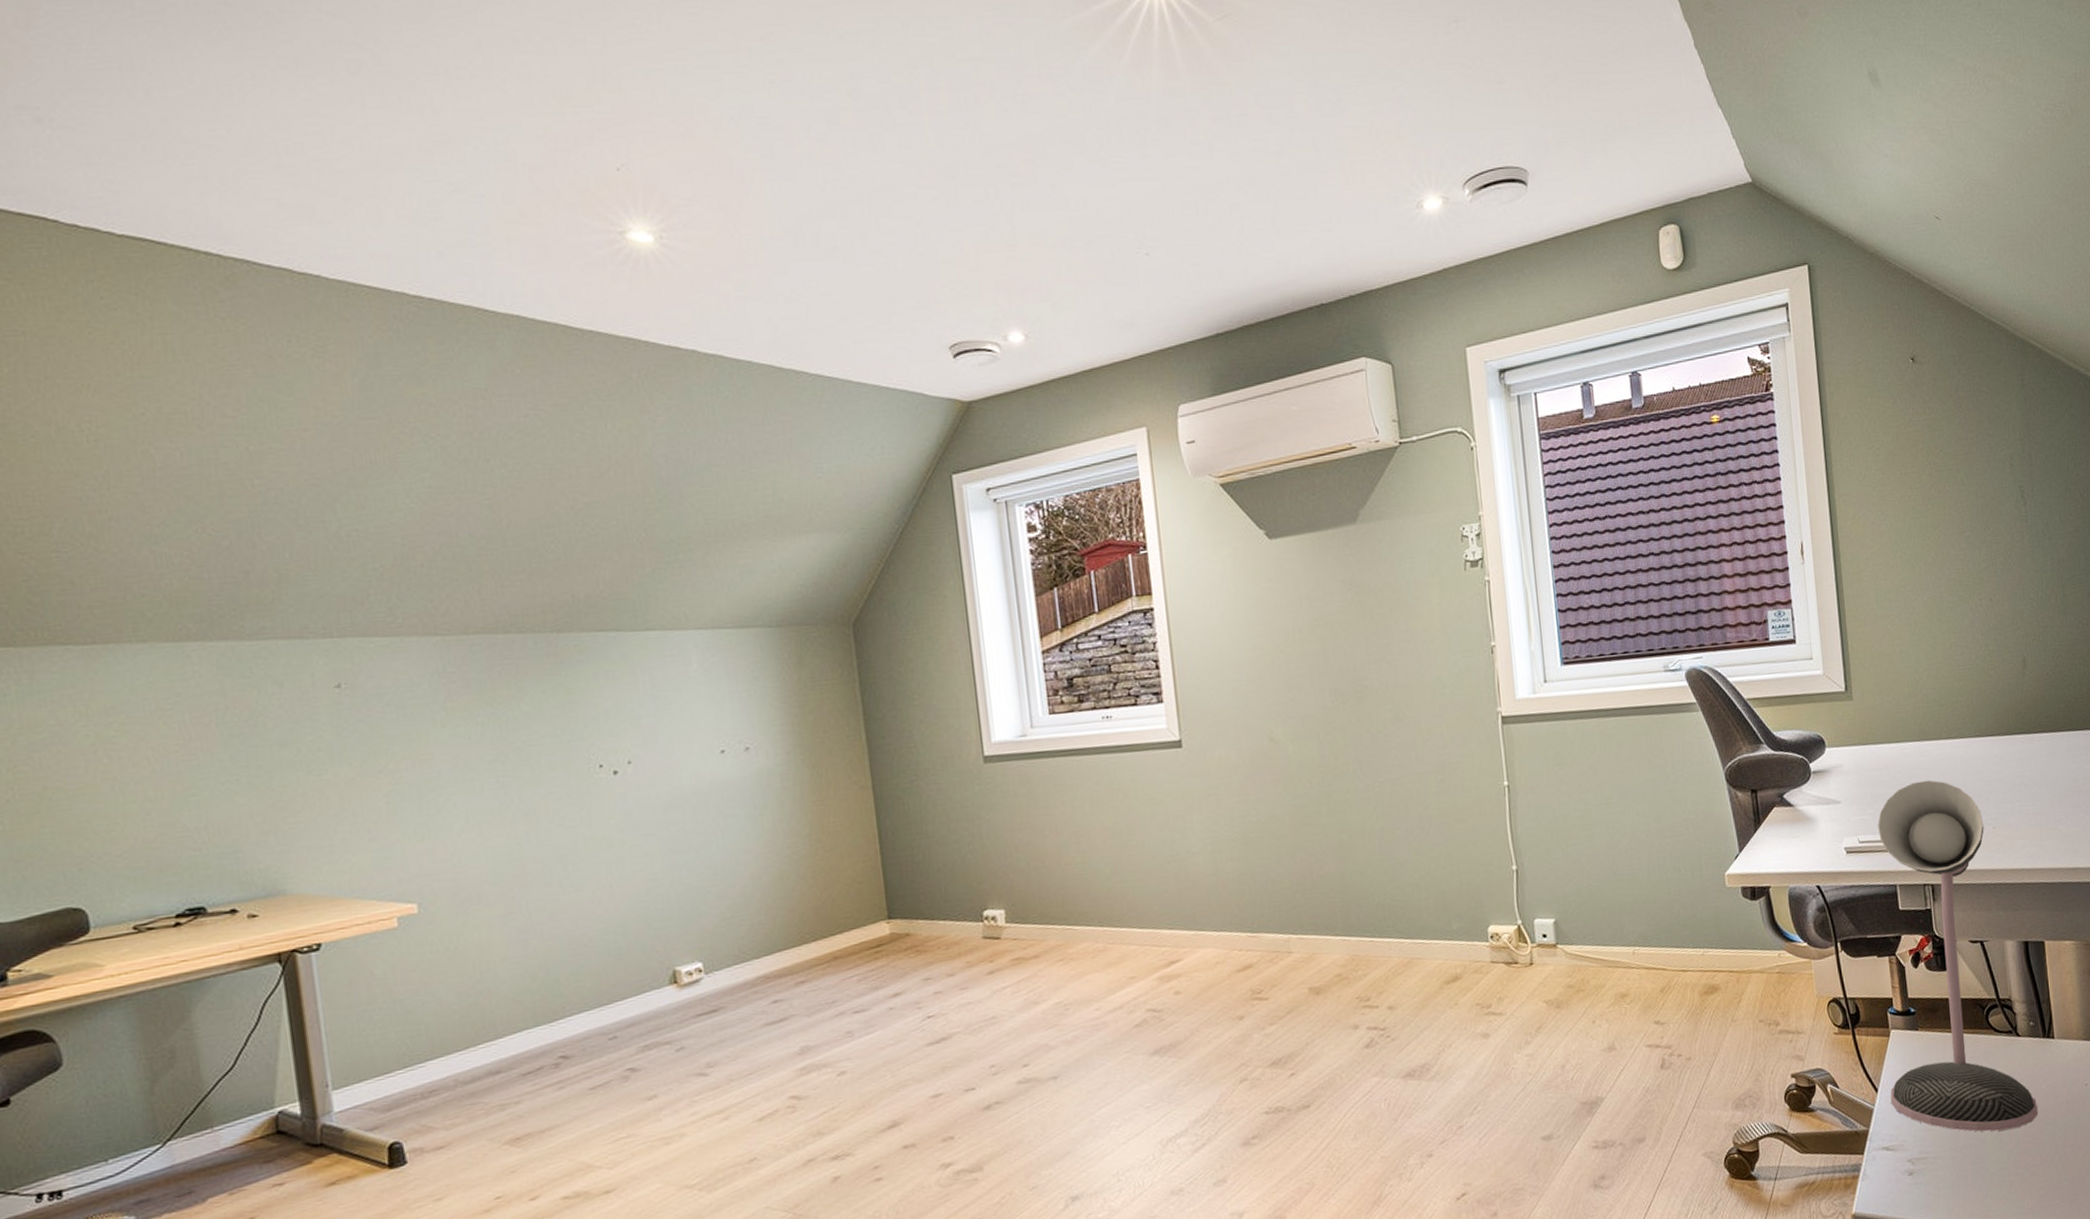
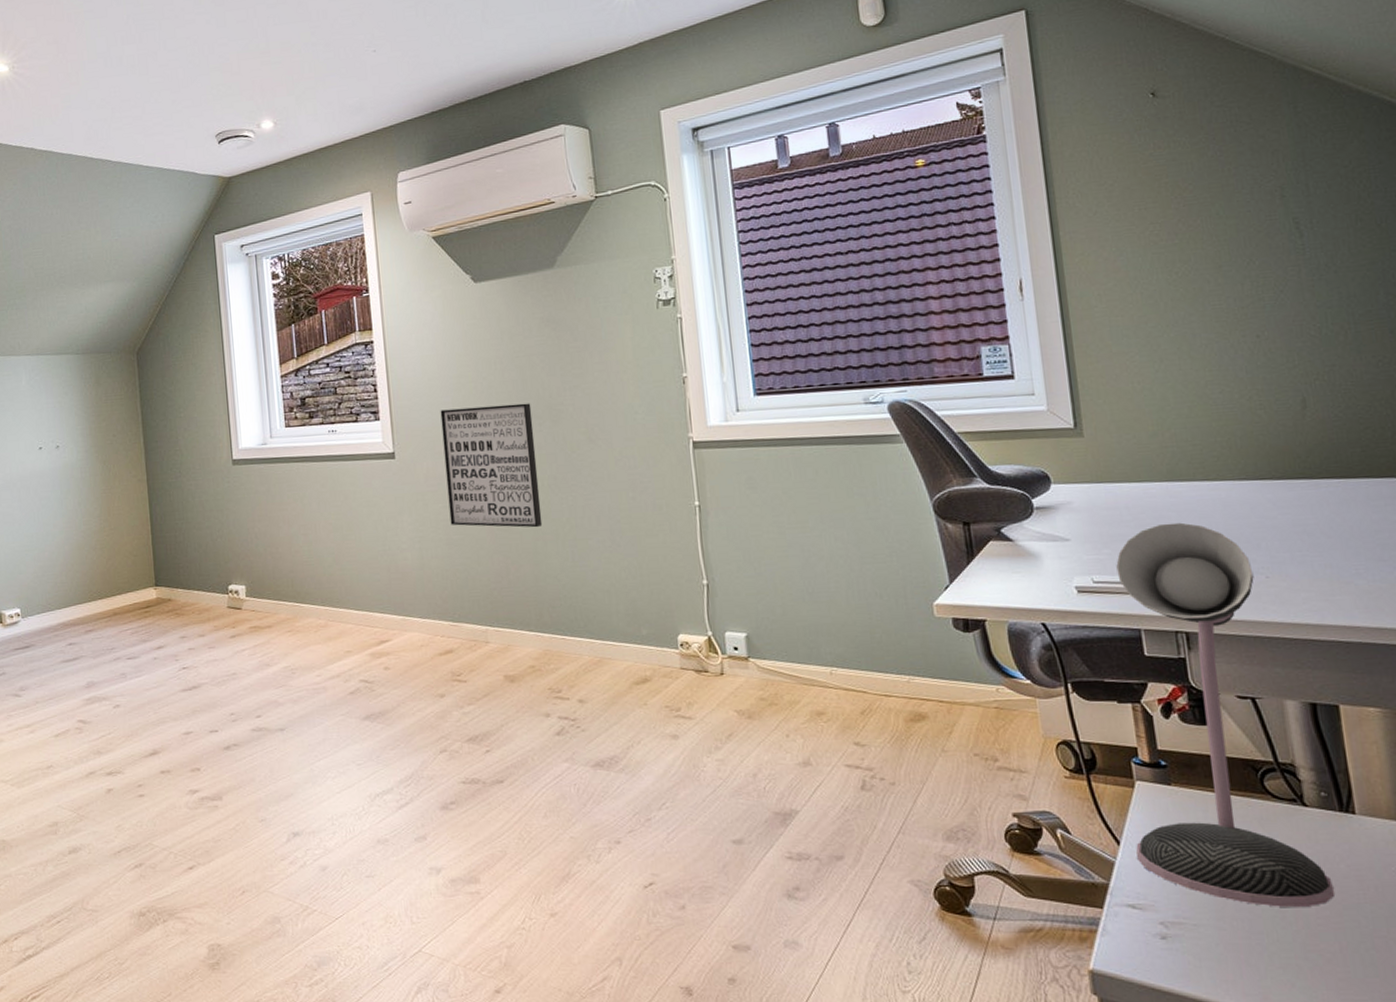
wall art: none [1233,678,1348,822] -> present [440,403,543,528]

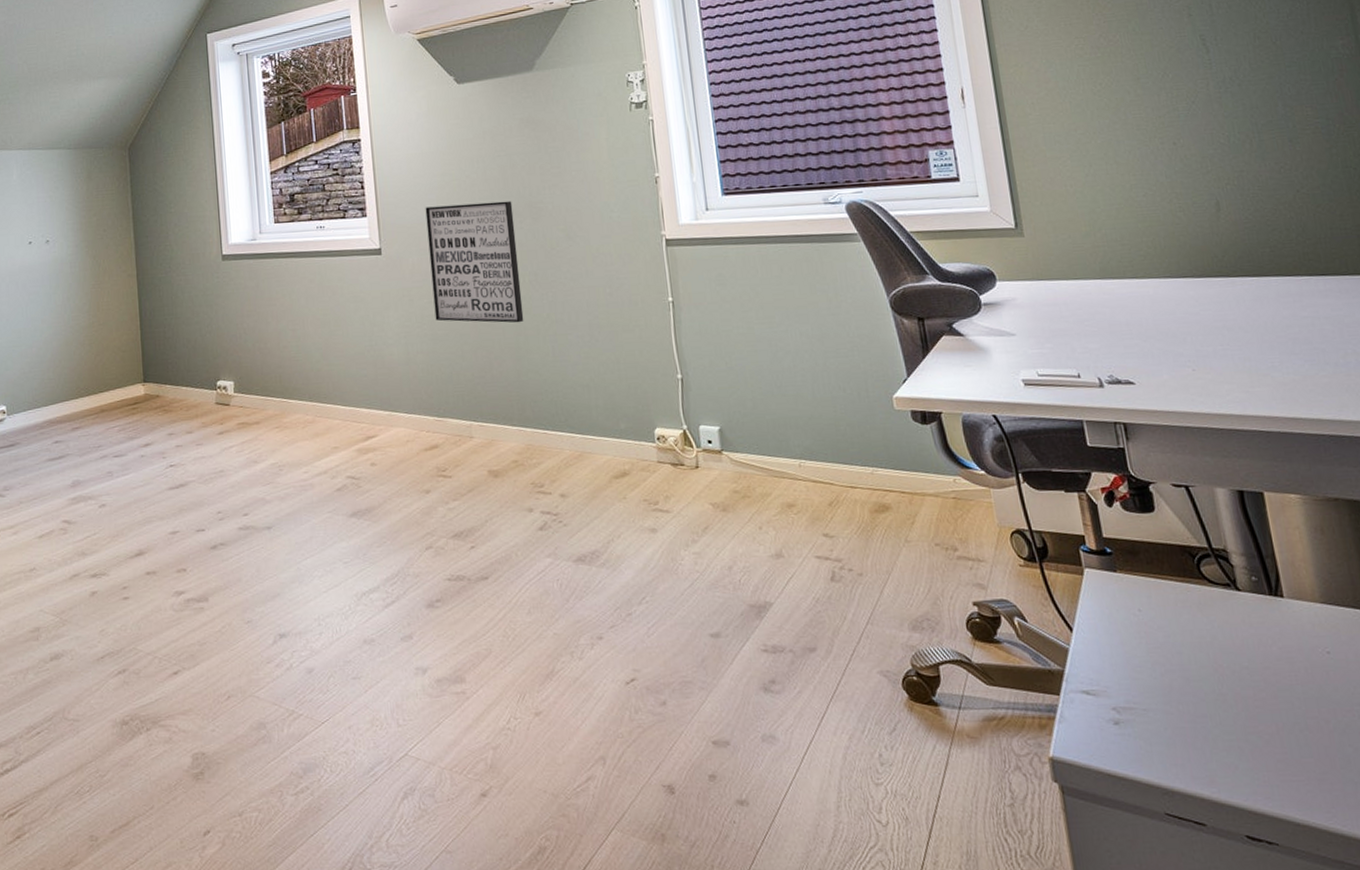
desk lamp: present [1116,522,1334,907] -> none [1058,318,1269,690]

